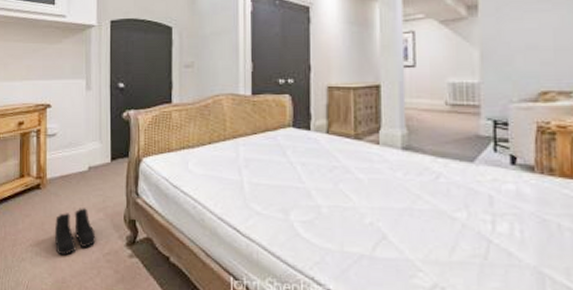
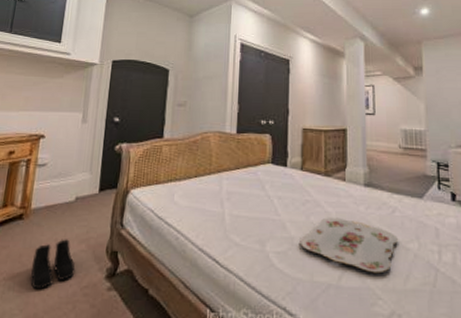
serving tray: none [327,184,442,245] -> present [300,217,398,274]

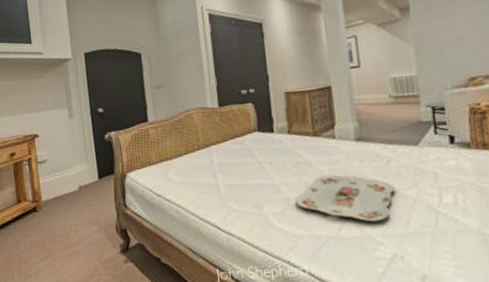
boots: present [31,239,76,290] -> none [54,224,93,268]

